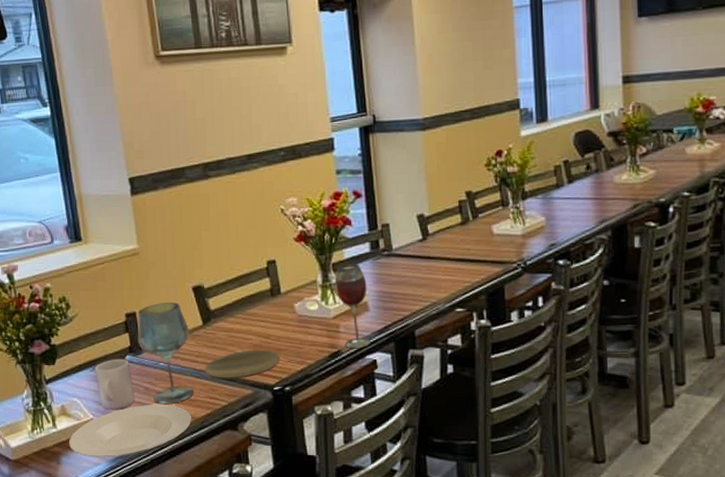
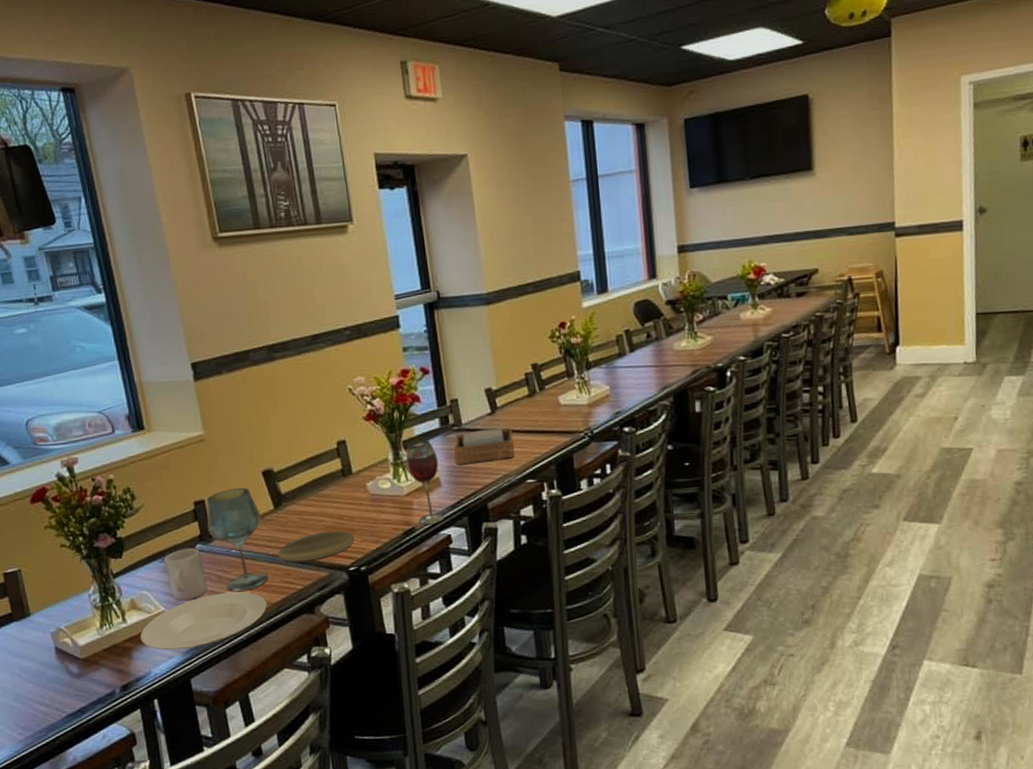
napkin holder: none [383,255,444,290] -> present [454,427,514,465]

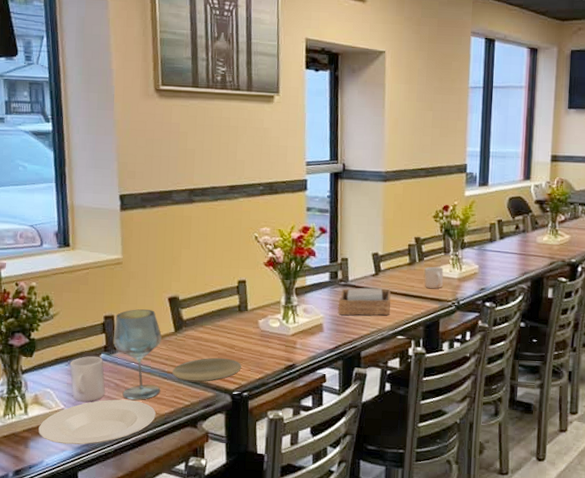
wineglass: present [406,440,445,524] -> none [296,289,324,363]
cup: none [547,394,572,421] -> present [424,267,444,289]

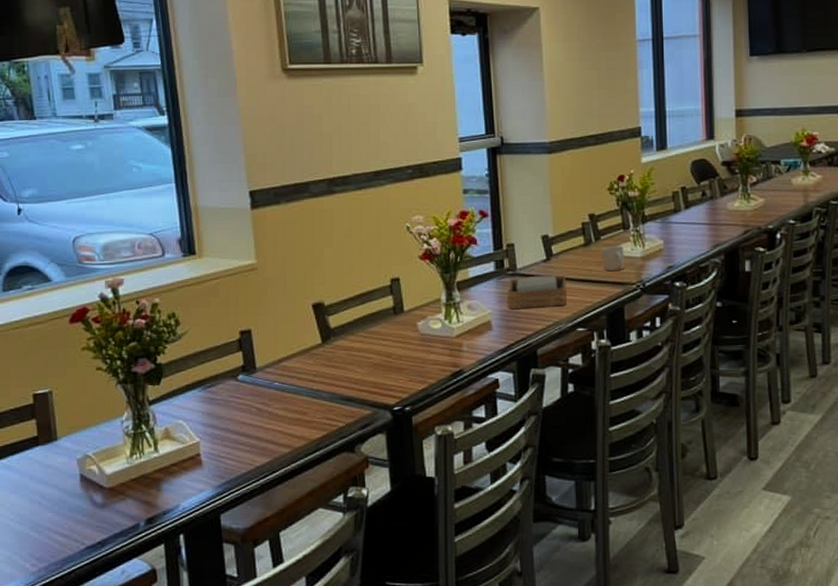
plate: present [38,399,156,445] -> none [172,426,306,484]
cup: present [70,356,106,402] -> none [203,379,247,432]
wine glass: present [112,309,162,400] -> none [251,320,310,425]
plate: present [172,357,242,383] -> none [322,369,401,400]

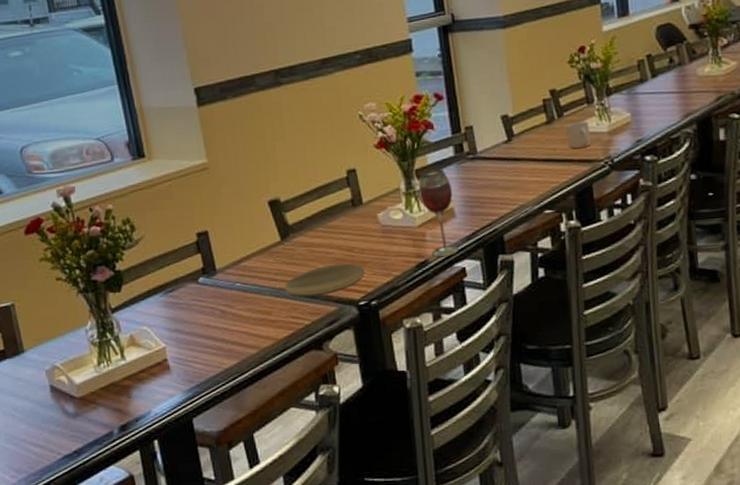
plate: none [322,369,401,400] -> present [285,263,365,297]
wineglass: none [459,283,493,367] -> present [419,169,459,257]
napkin holder: present [507,275,566,310] -> none [469,156,532,195]

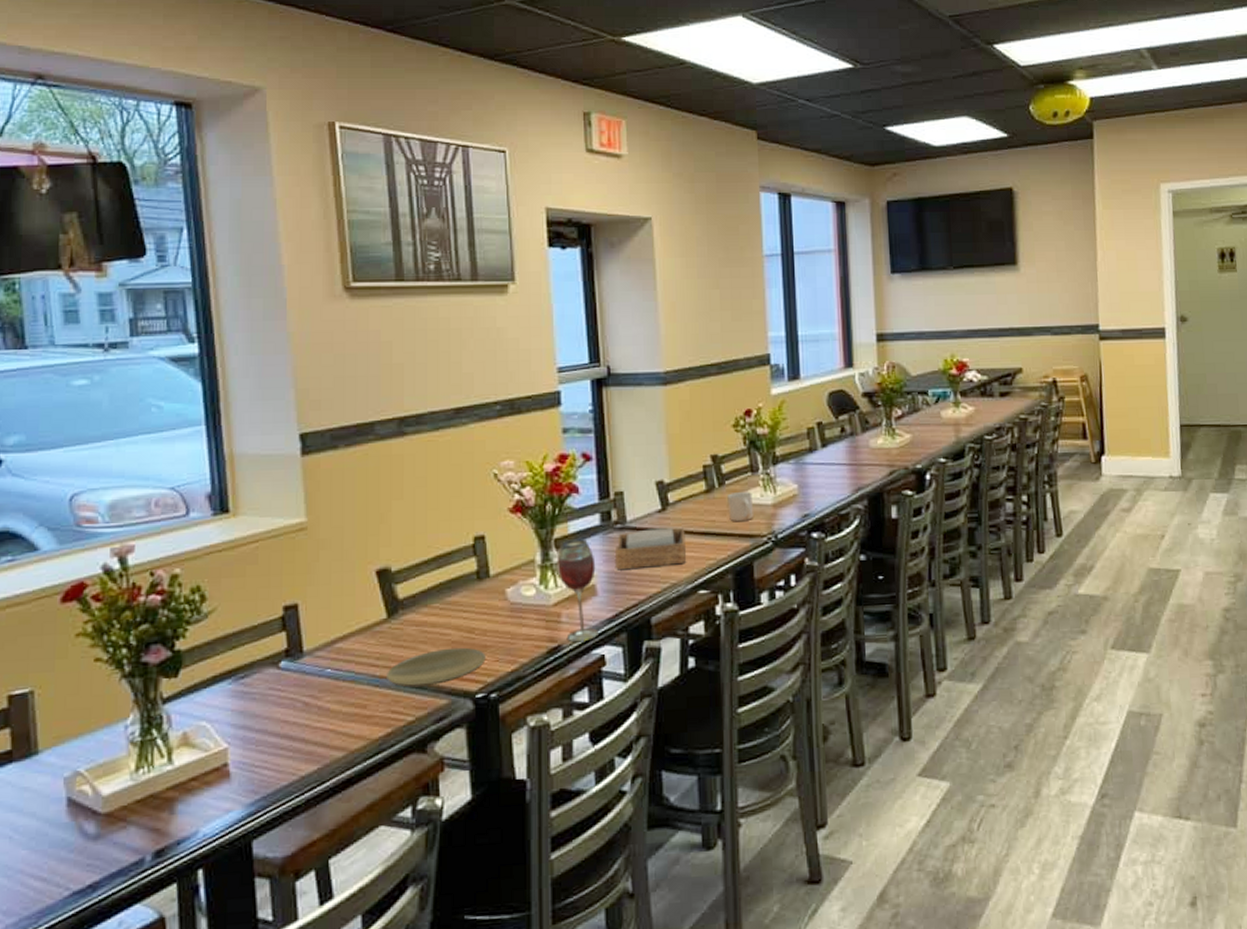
napkin holder: none [469,156,532,195] -> present [615,527,686,570]

